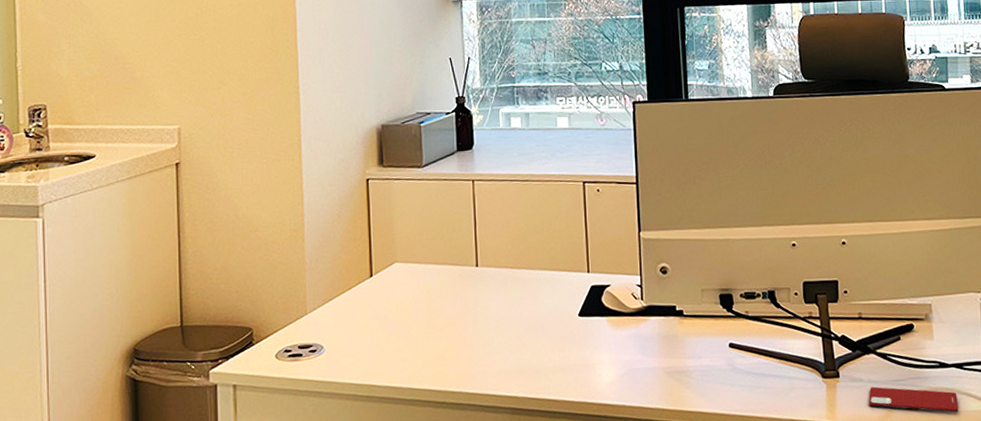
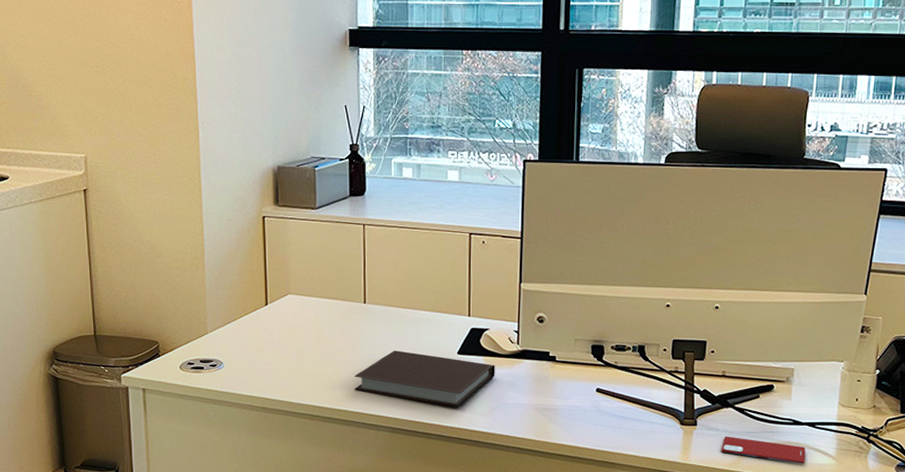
notebook: none [468,317,620,378] -> present [354,350,495,408]

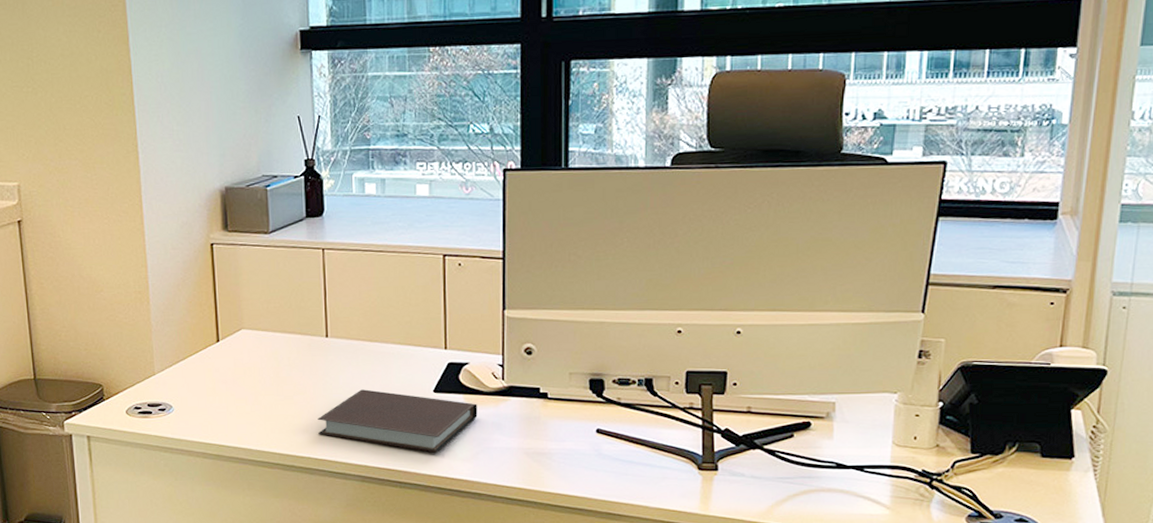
smartphone: present [721,436,806,464] -> none [748,482,853,515]

